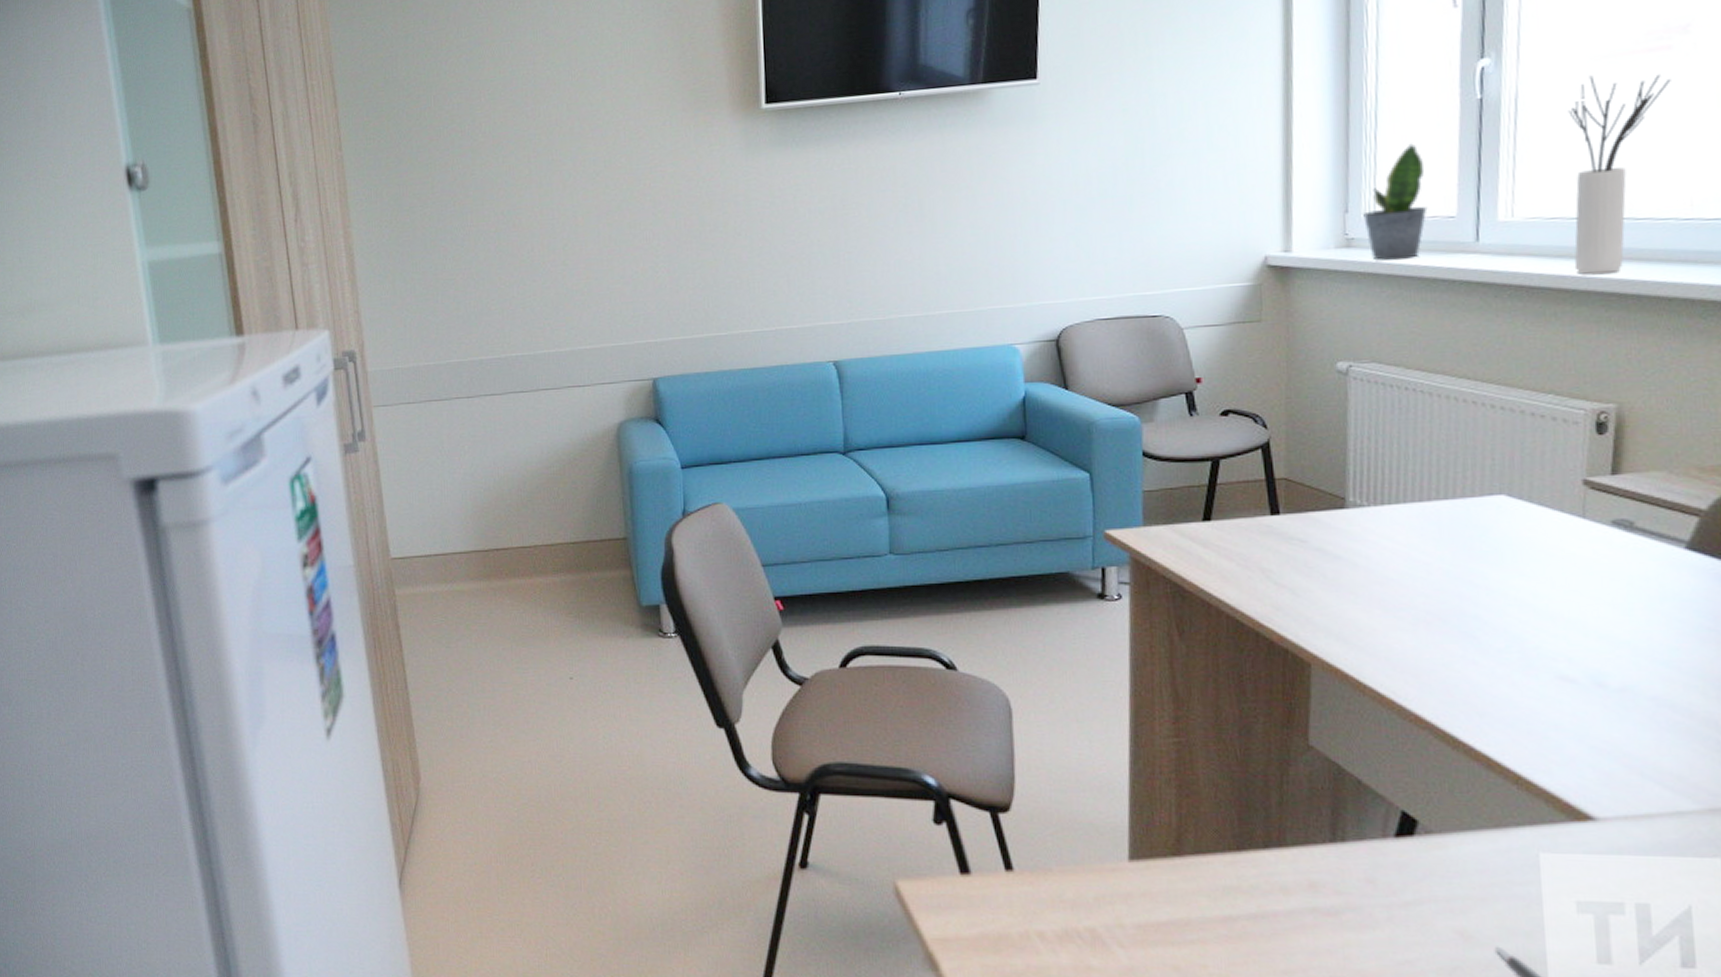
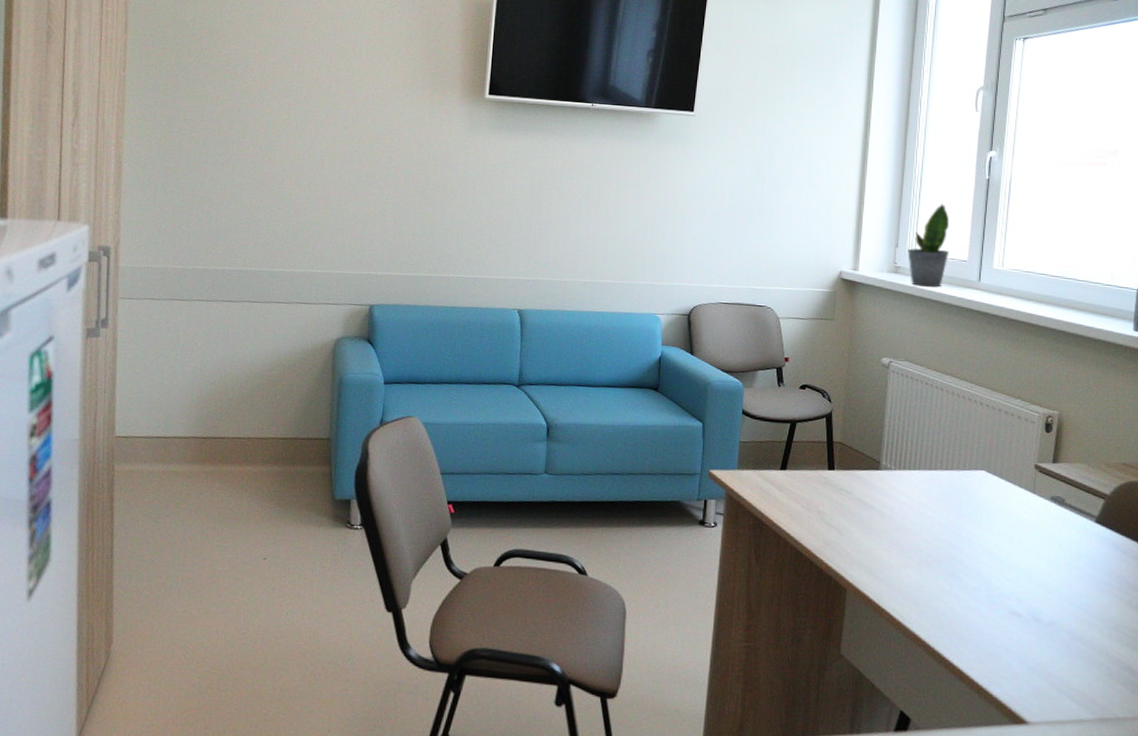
vase: present [1568,74,1671,275] -> none [1038,175,1104,317]

